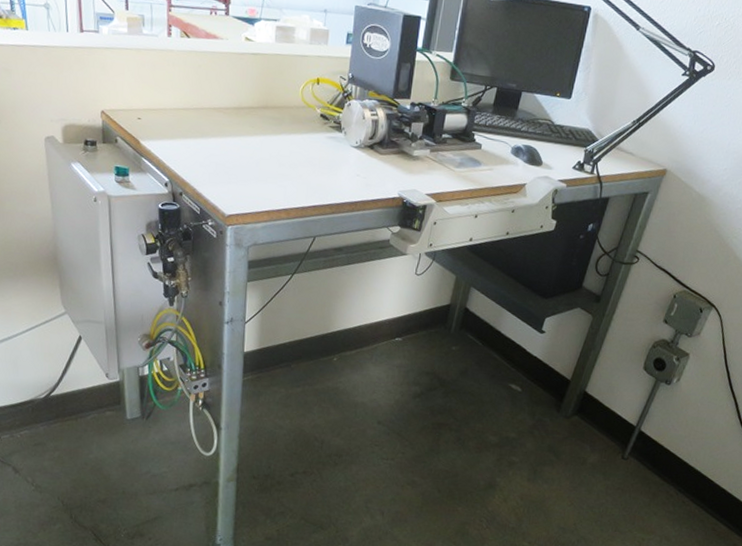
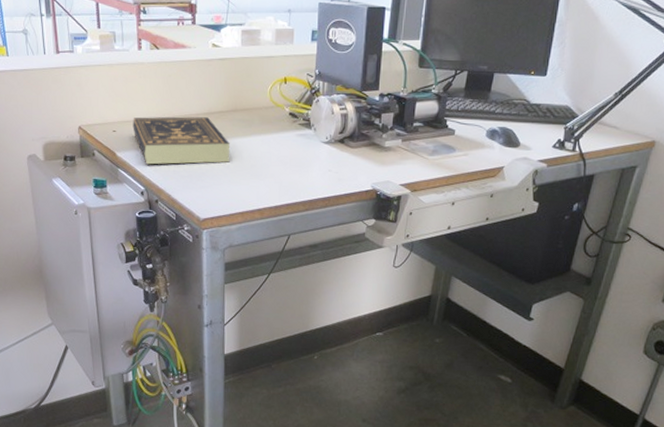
book: none [159,106,259,160] -> present [133,116,231,165]

